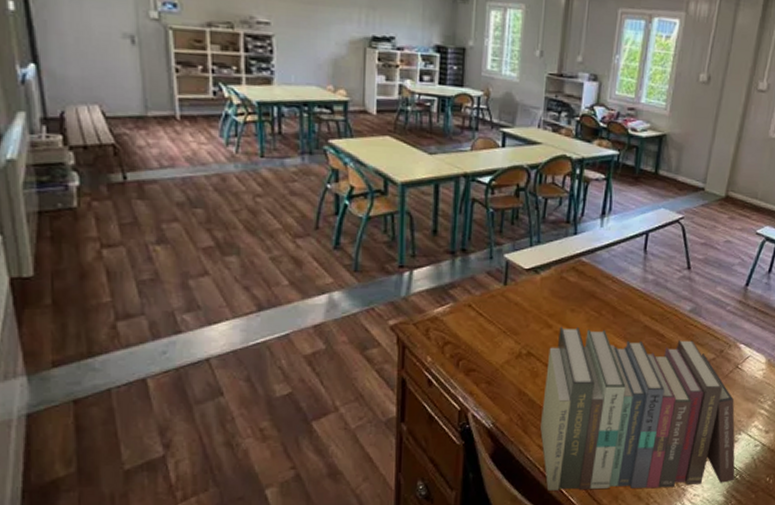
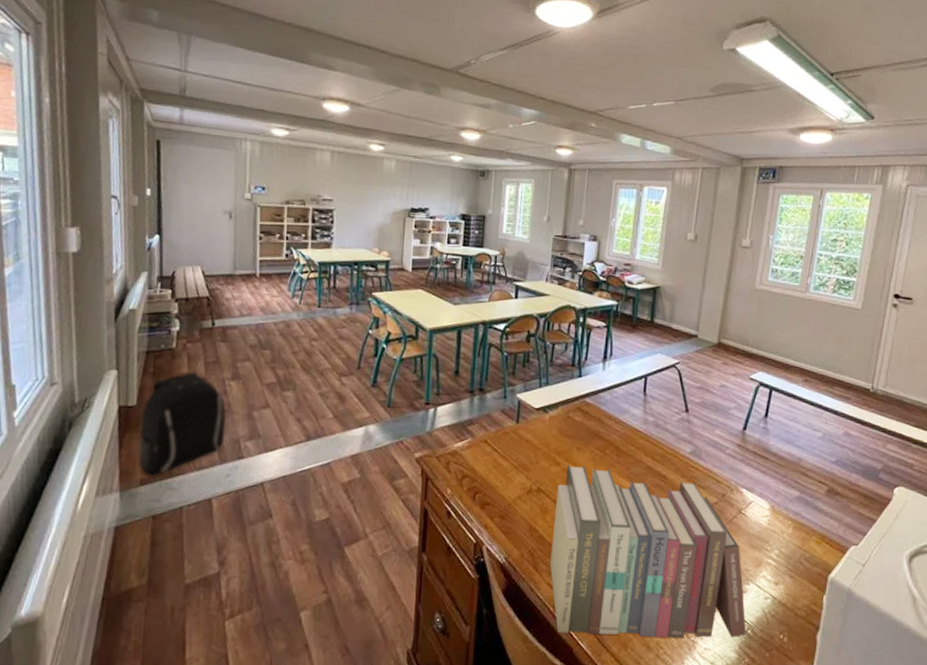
backpack: none [41,235,156,356] -> present [138,371,226,476]

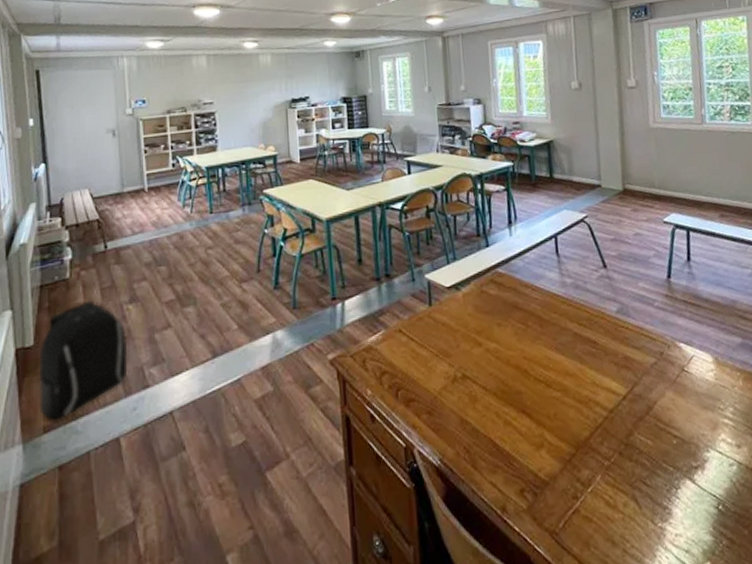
books: present [550,464,746,639] -> none [483,341,718,539]

